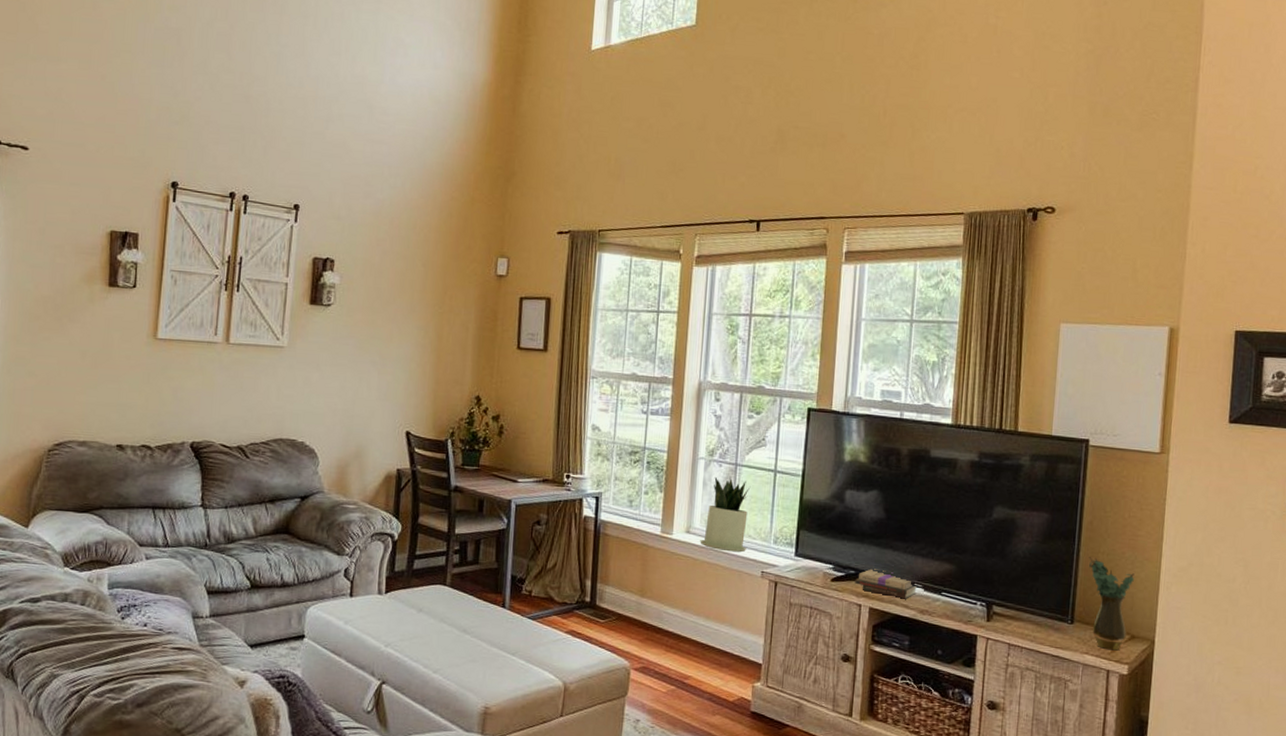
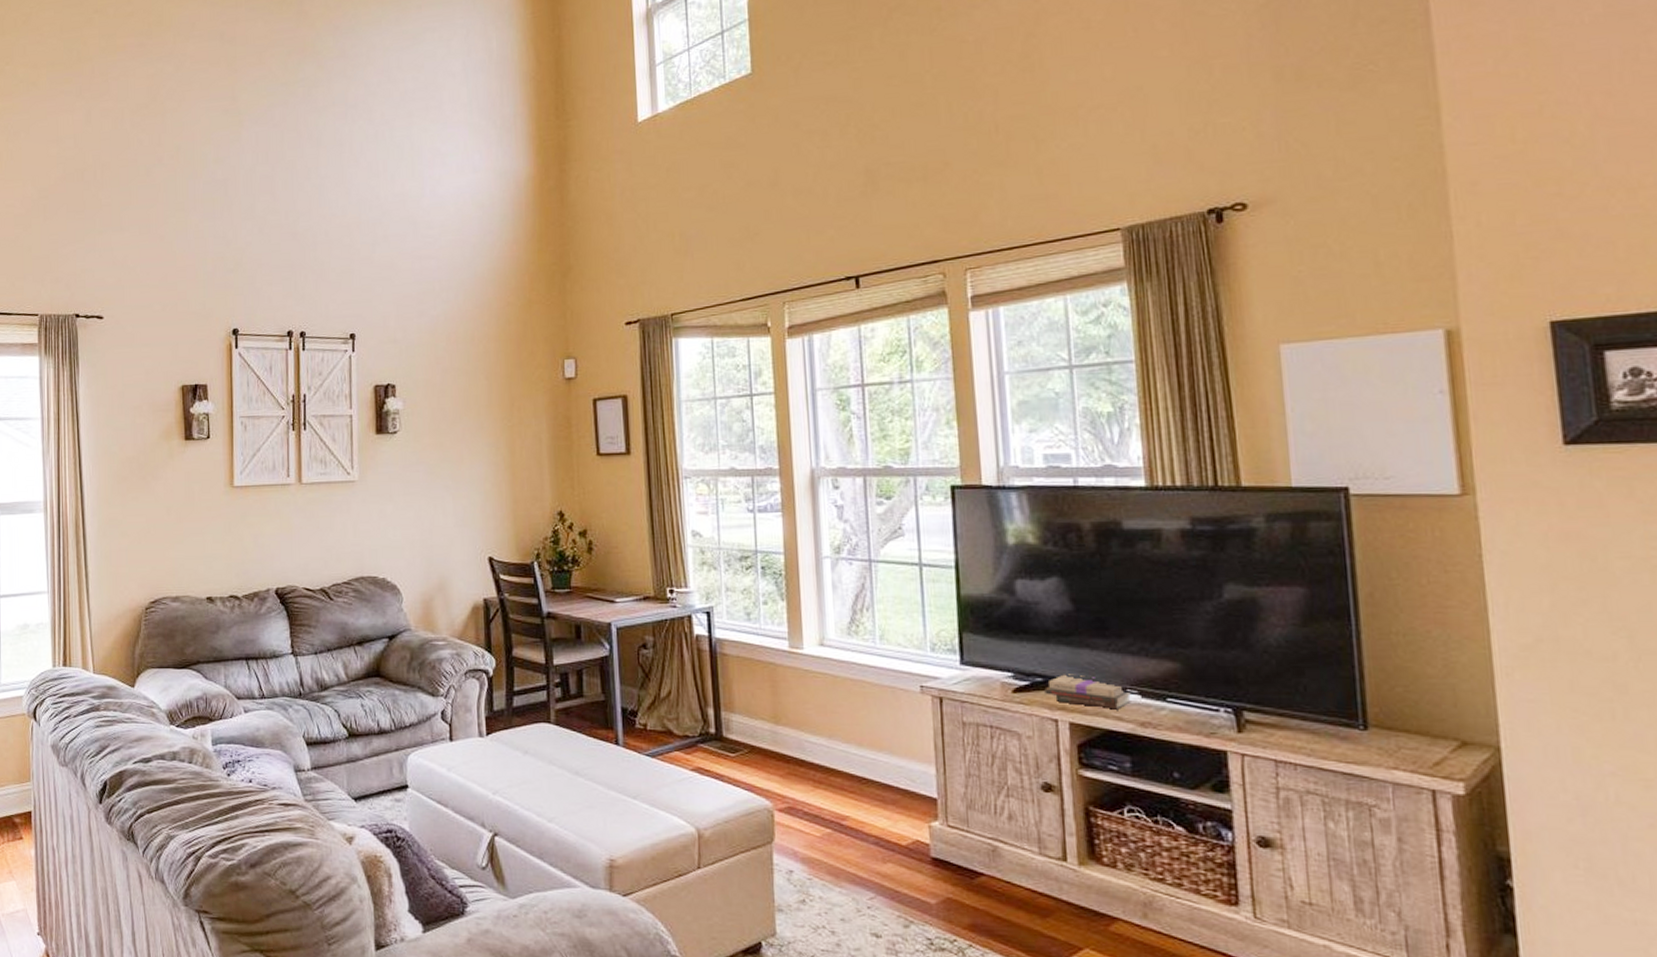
planter: present [700,477,751,553] -> none [837,578,897,665]
vase: present [1089,557,1134,651] -> none [1376,640,1454,763]

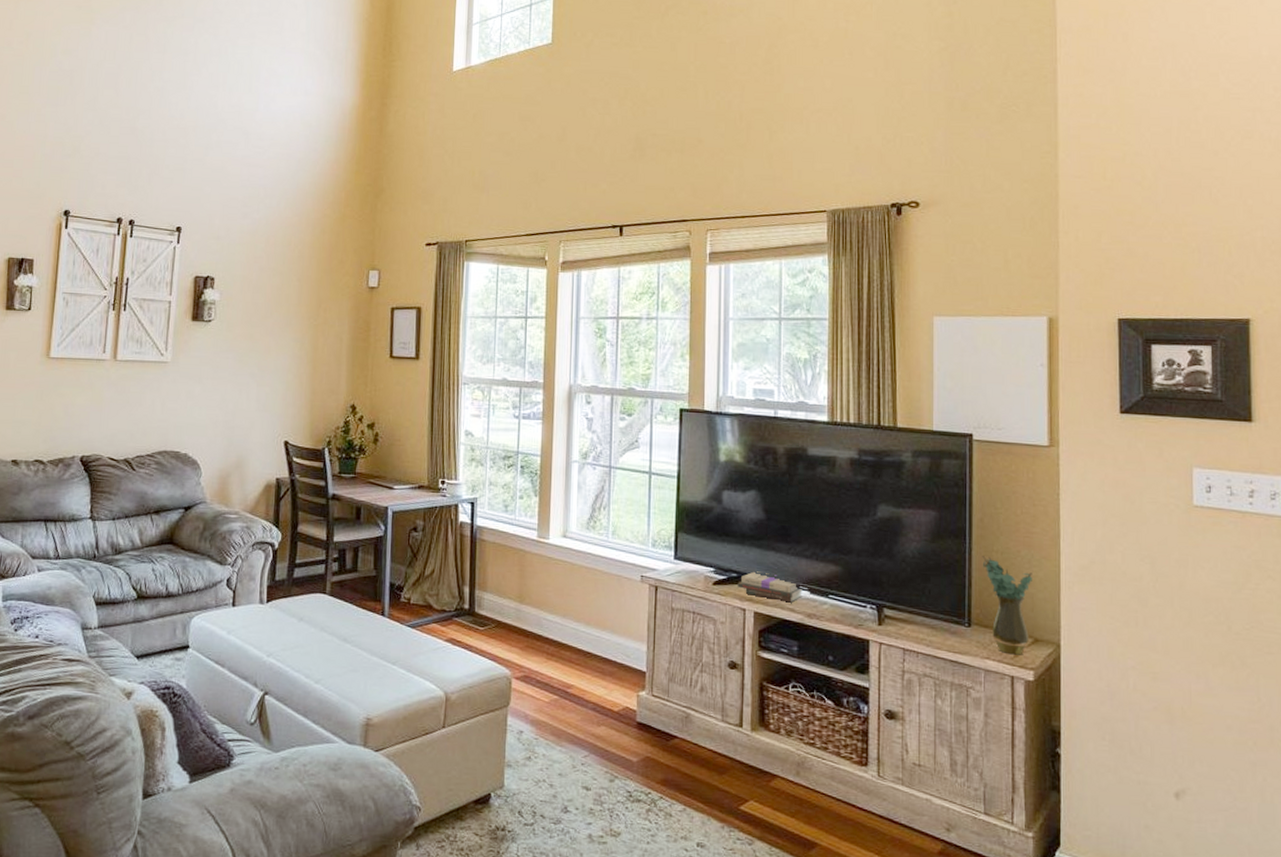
vase: none [1376,640,1454,763] -> present [982,556,1032,655]

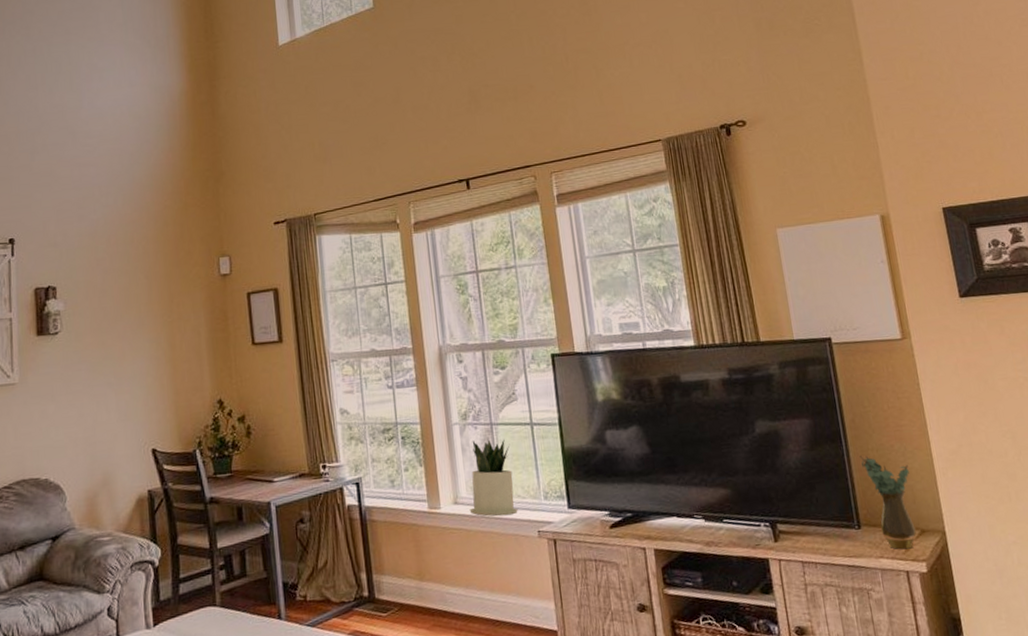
planter: none [577,480,626,557] -> present [469,439,518,517]
books: present [737,571,802,603] -> none [633,507,697,535]

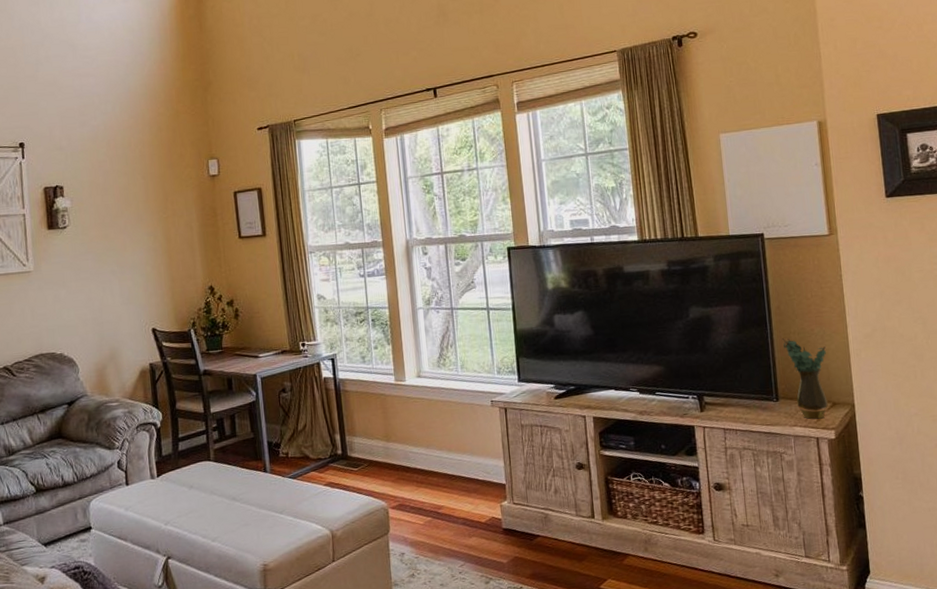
planter: present [469,439,518,517] -> none [431,322,474,389]

